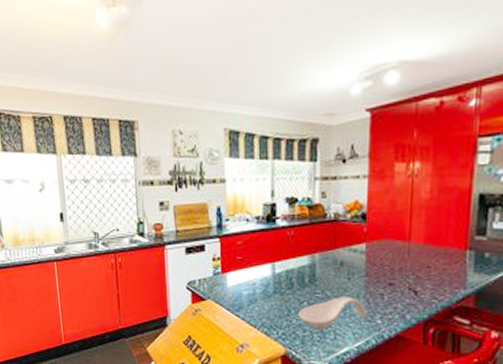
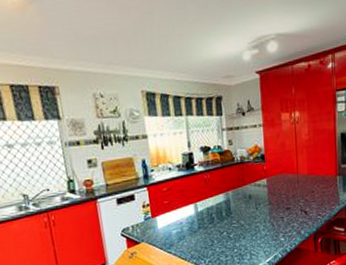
spoon rest: present [298,296,368,329] -> none [220,222,274,253]

